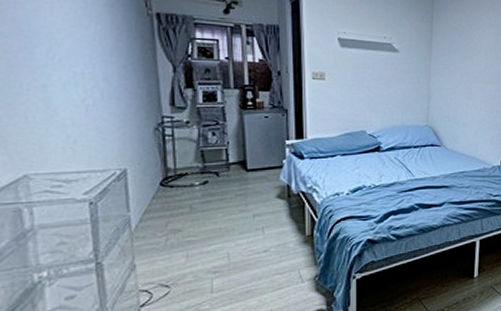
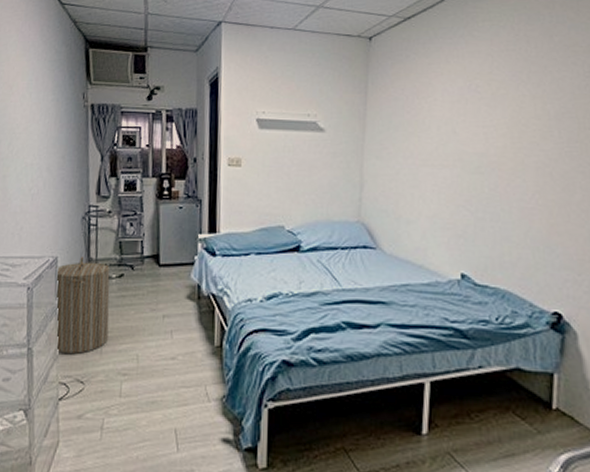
laundry hamper: none [125,166,195,262] -> present [54,256,110,354]

